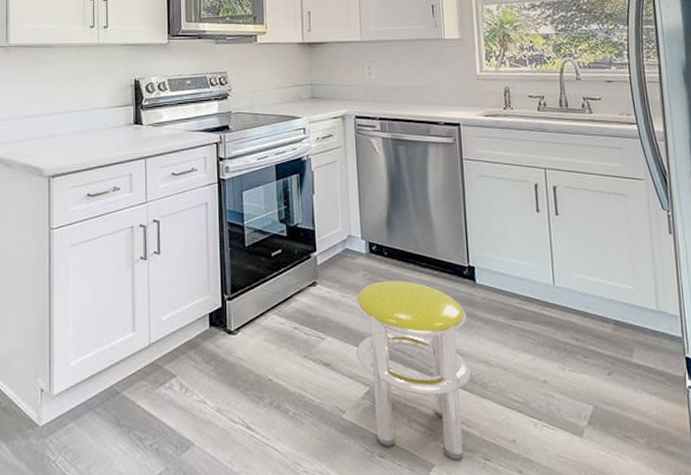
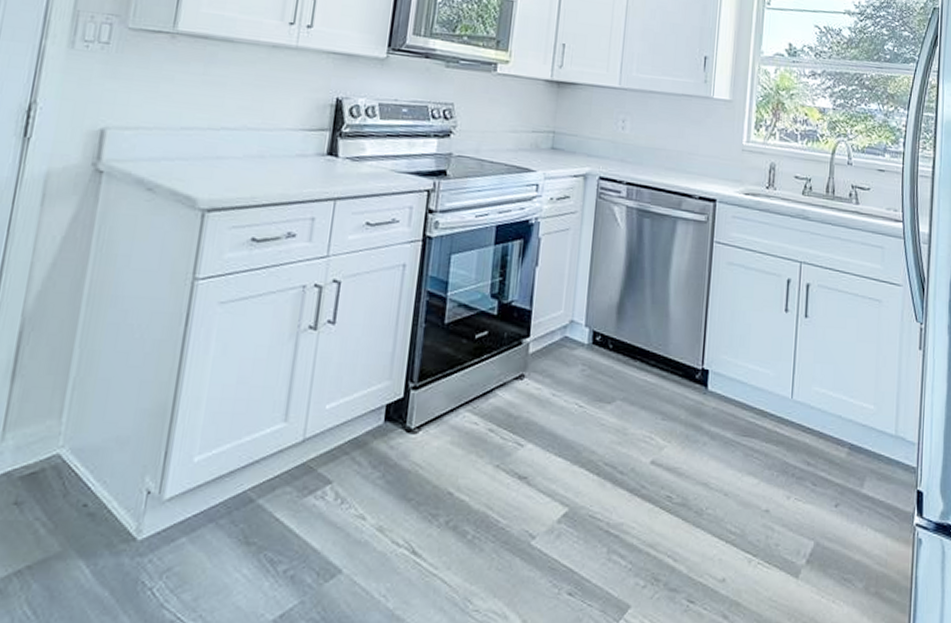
stool: present [355,281,472,461] -> none [559,379,692,603]

